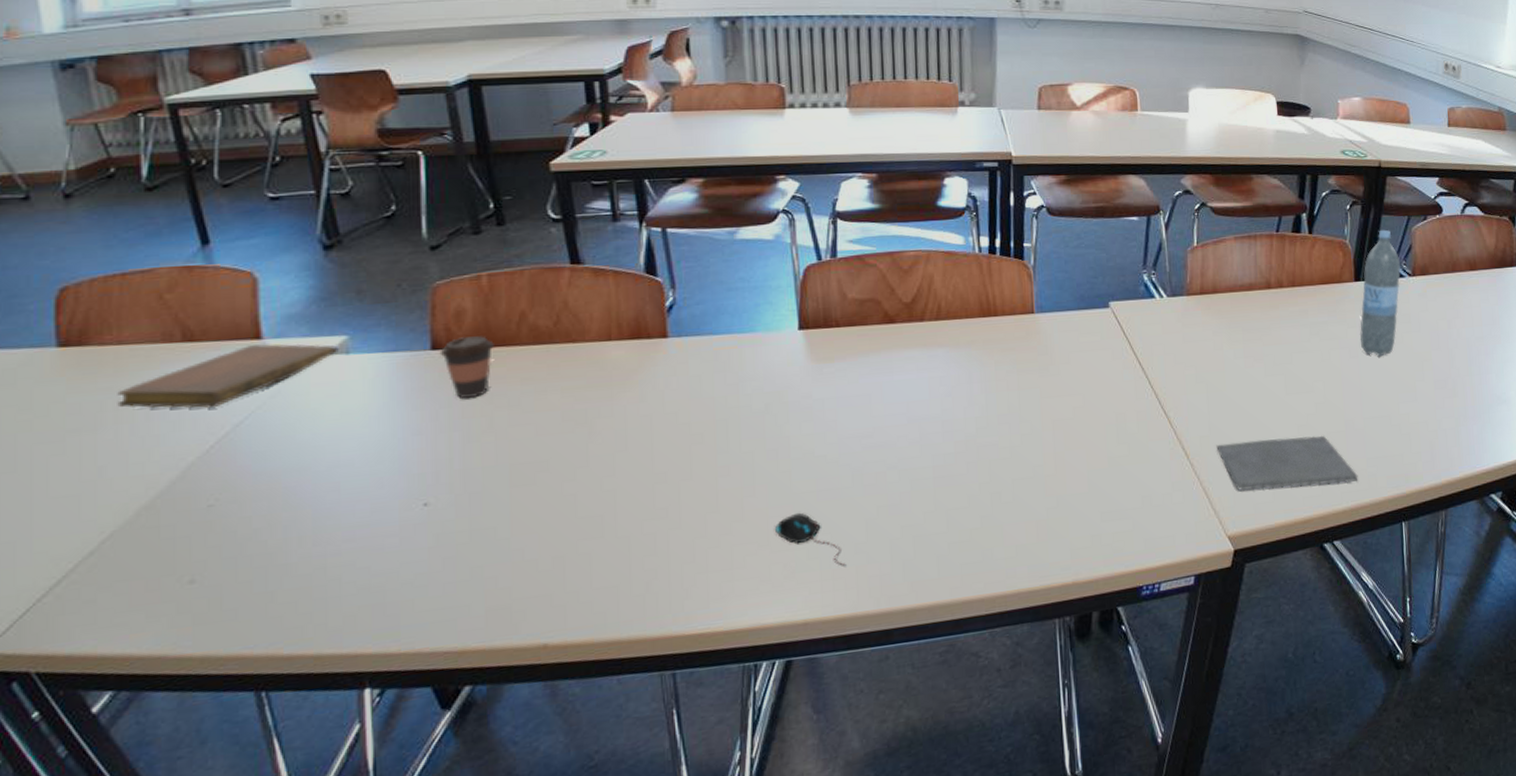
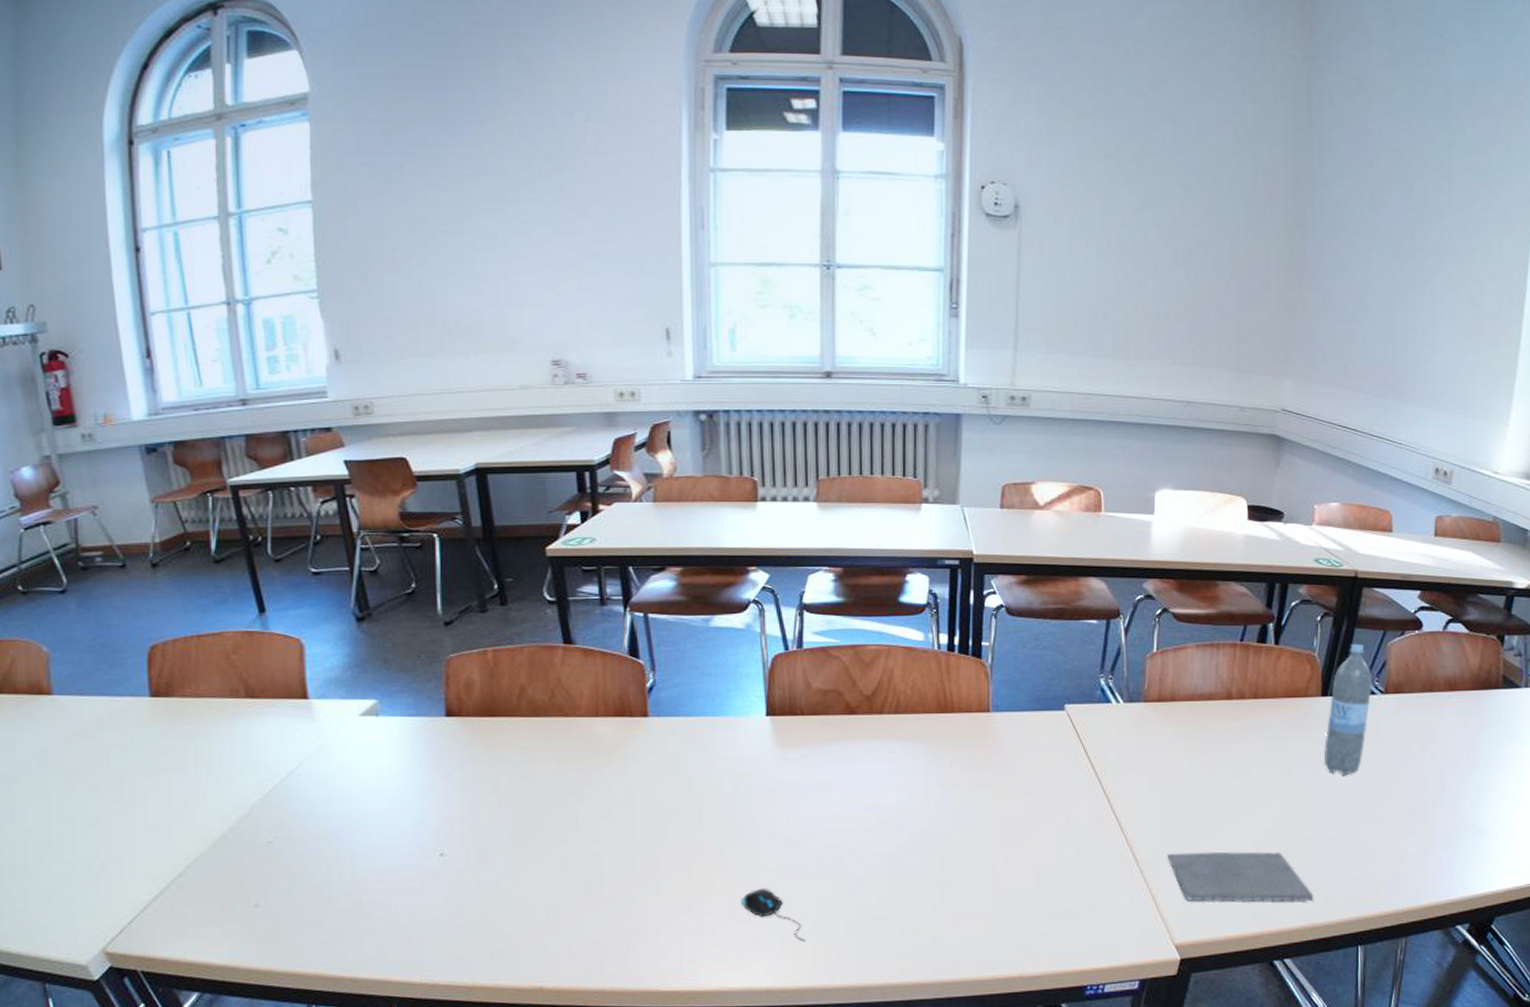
notebook: present [117,343,339,409] -> none [196,703,370,757]
coffee cup: present [439,336,494,399] -> none [452,705,498,763]

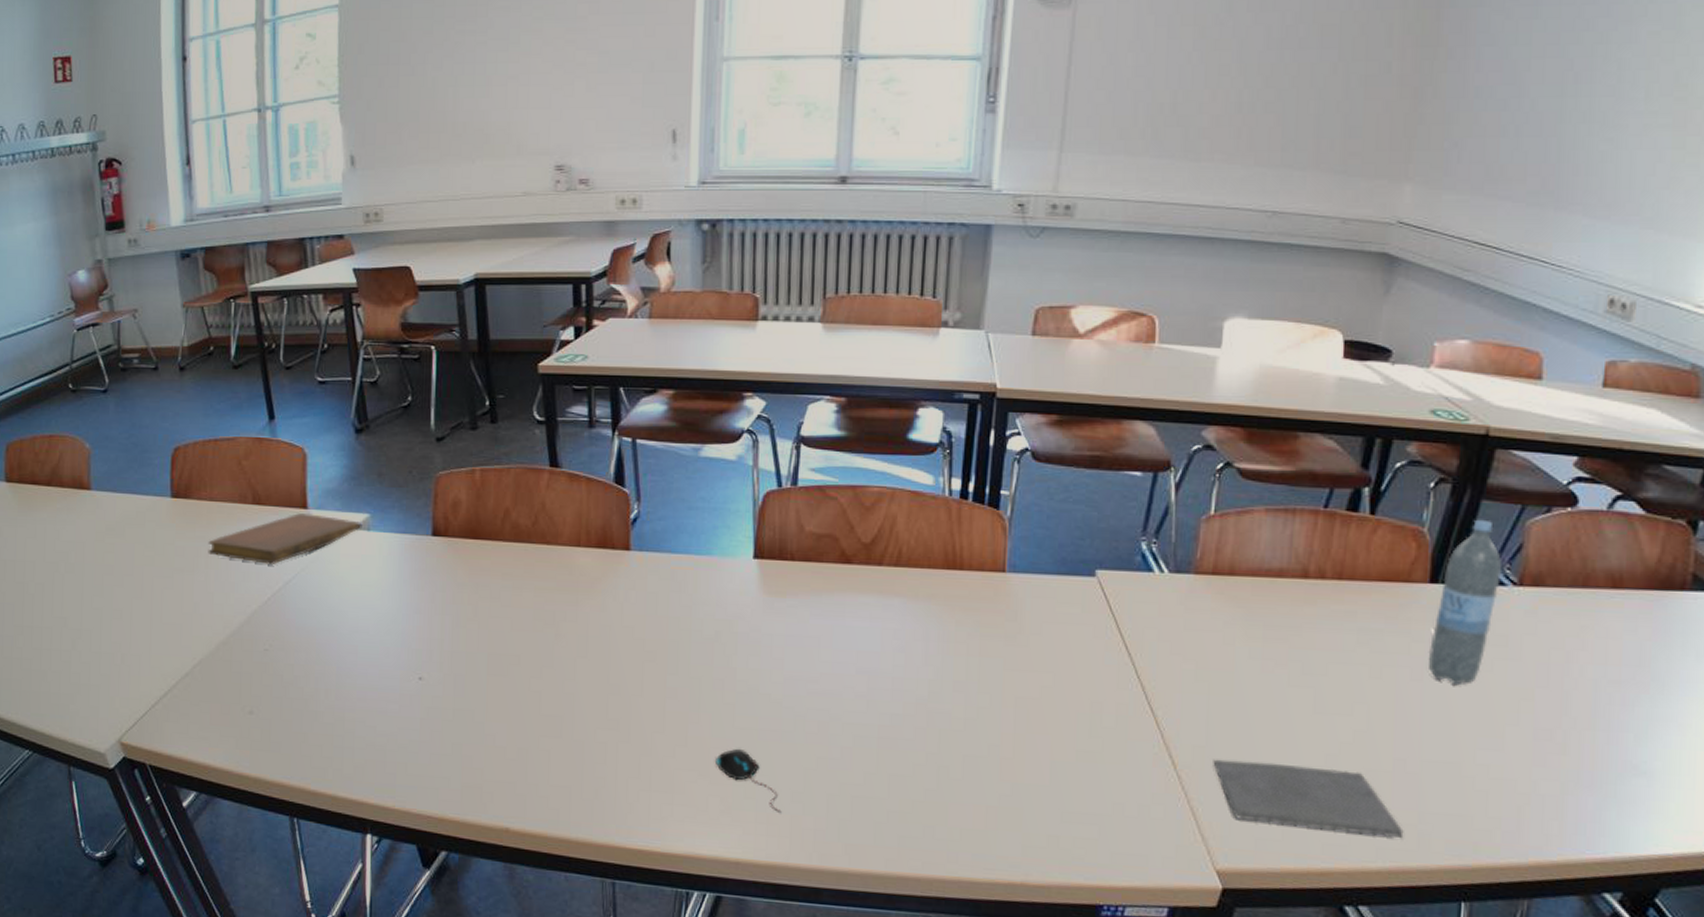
notebook: none [196,703,370,757] -> present [208,513,362,564]

